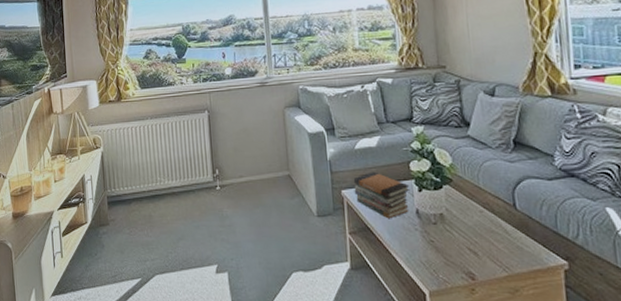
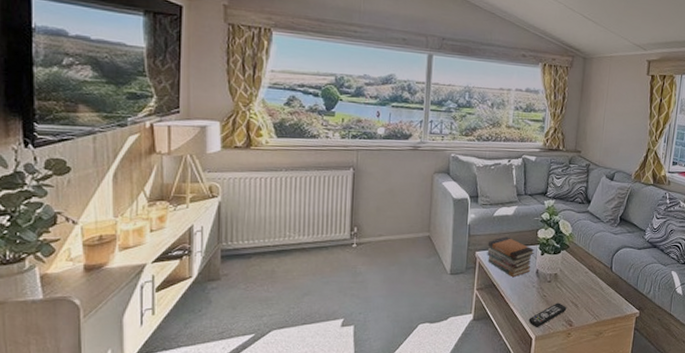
remote control: none [416,249,464,281] -> present [528,303,567,328]

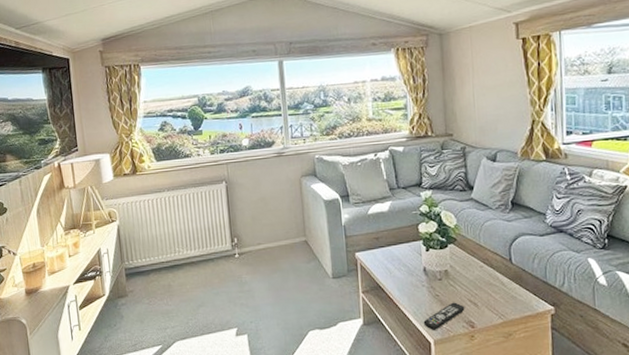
book stack: present [487,236,535,278] -> none [366,234,419,278]

